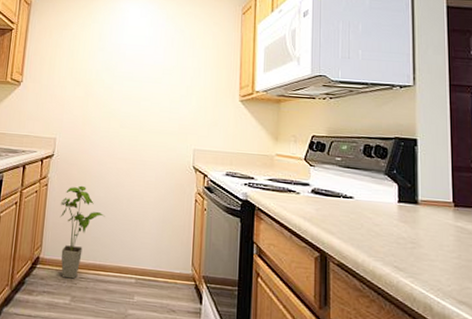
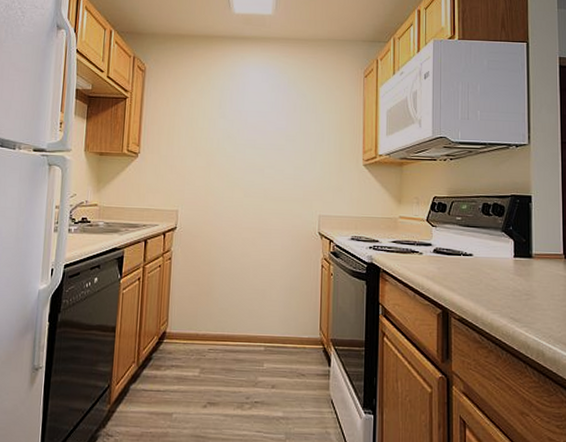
house plant: present [60,185,105,279] -> none [185,257,232,351]

